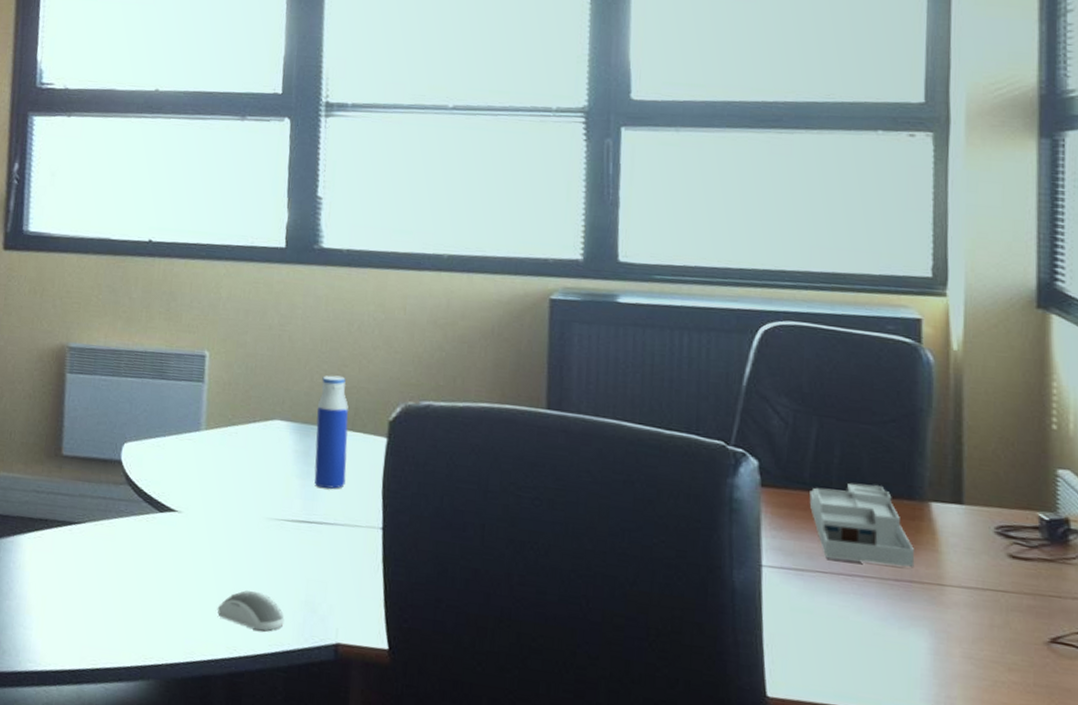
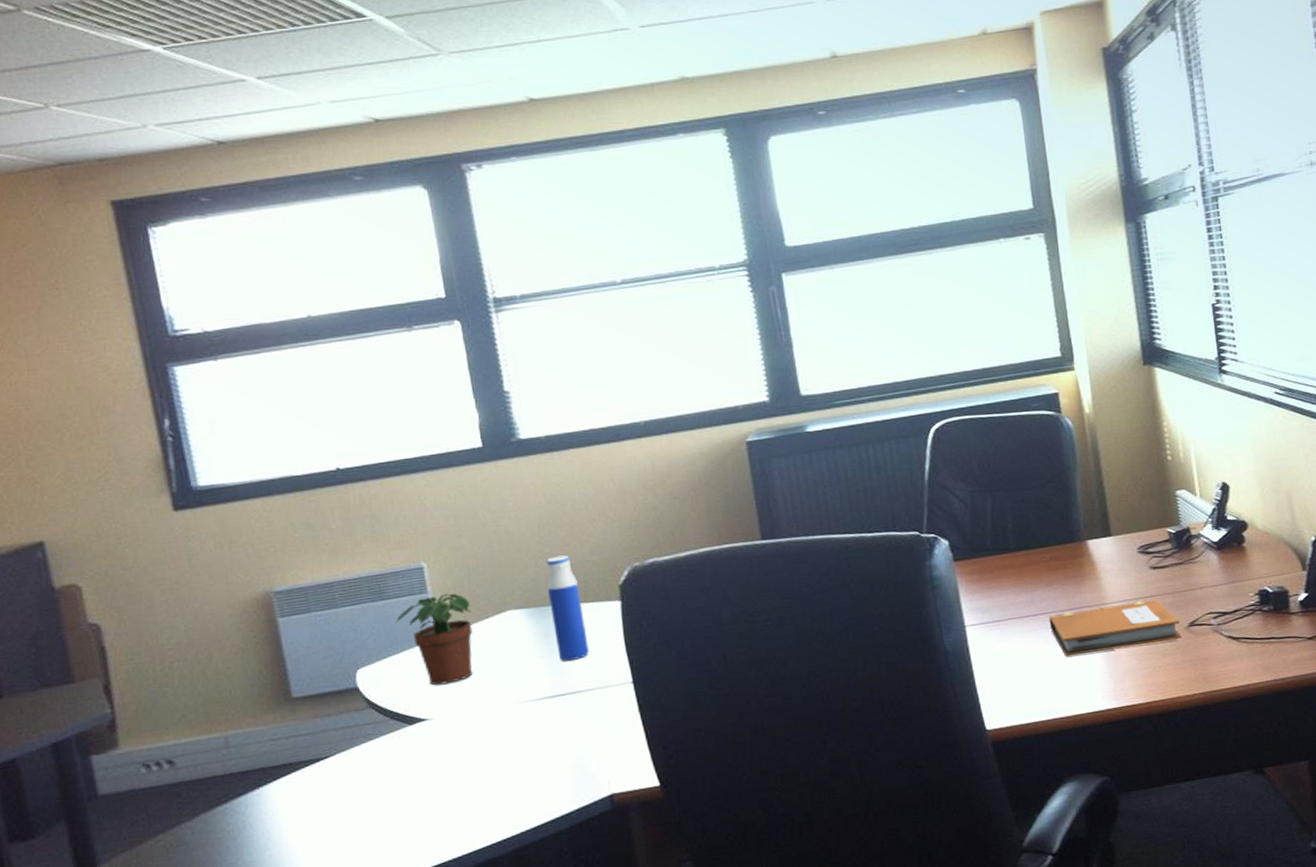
potted plant: none [169,386,241,480] -> present [396,593,473,686]
computer mouse: present [217,590,285,631] -> none [488,770,557,805]
desk organizer: present [809,482,915,567] -> none [993,537,1083,607]
notebook: none [866,580,1039,655] -> present [1049,599,1182,657]

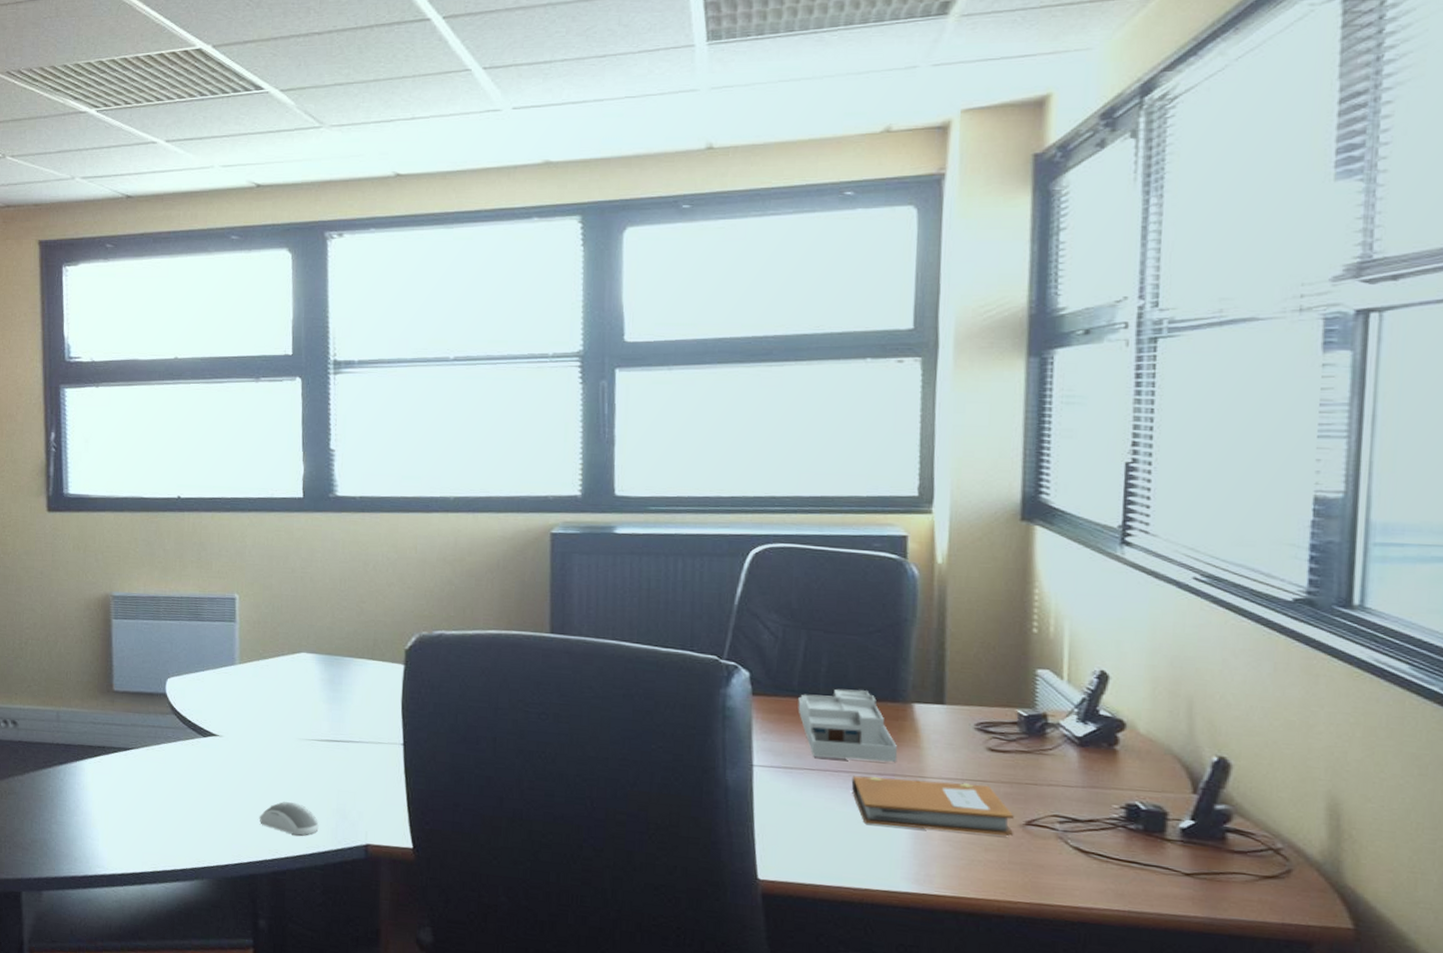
potted plant: present [396,593,473,686] -> none [205,626,270,708]
computer mouse: none [488,770,557,805] -> present [259,801,319,836]
water bottle: present [546,555,589,661] -> none [339,611,368,711]
desk organizer: none [993,537,1083,607] -> present [798,688,898,762]

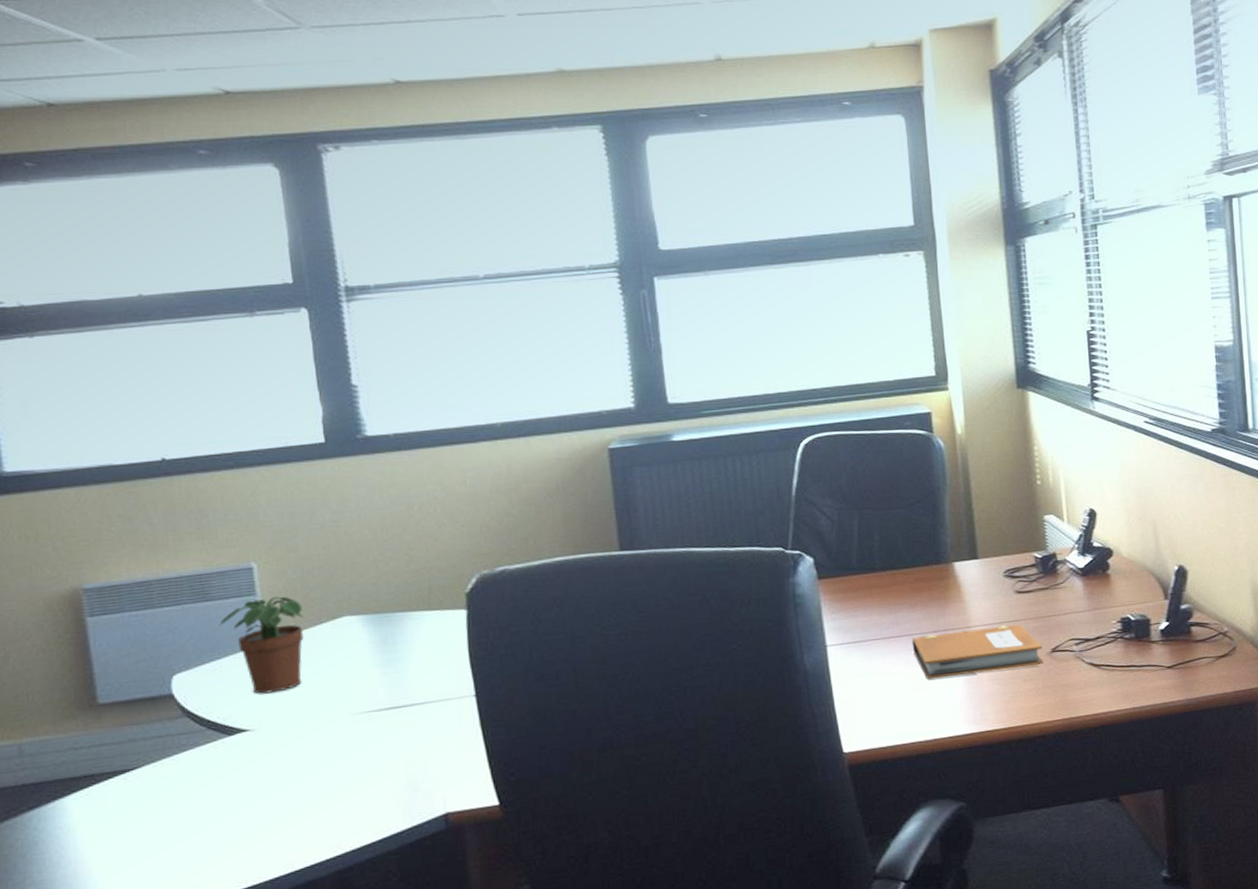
potted plant: none [205,626,270,708] -> present [219,596,304,694]
computer mouse: present [259,801,319,836] -> none [312,786,388,823]
desk organizer: present [798,688,898,762] -> none [858,558,947,628]

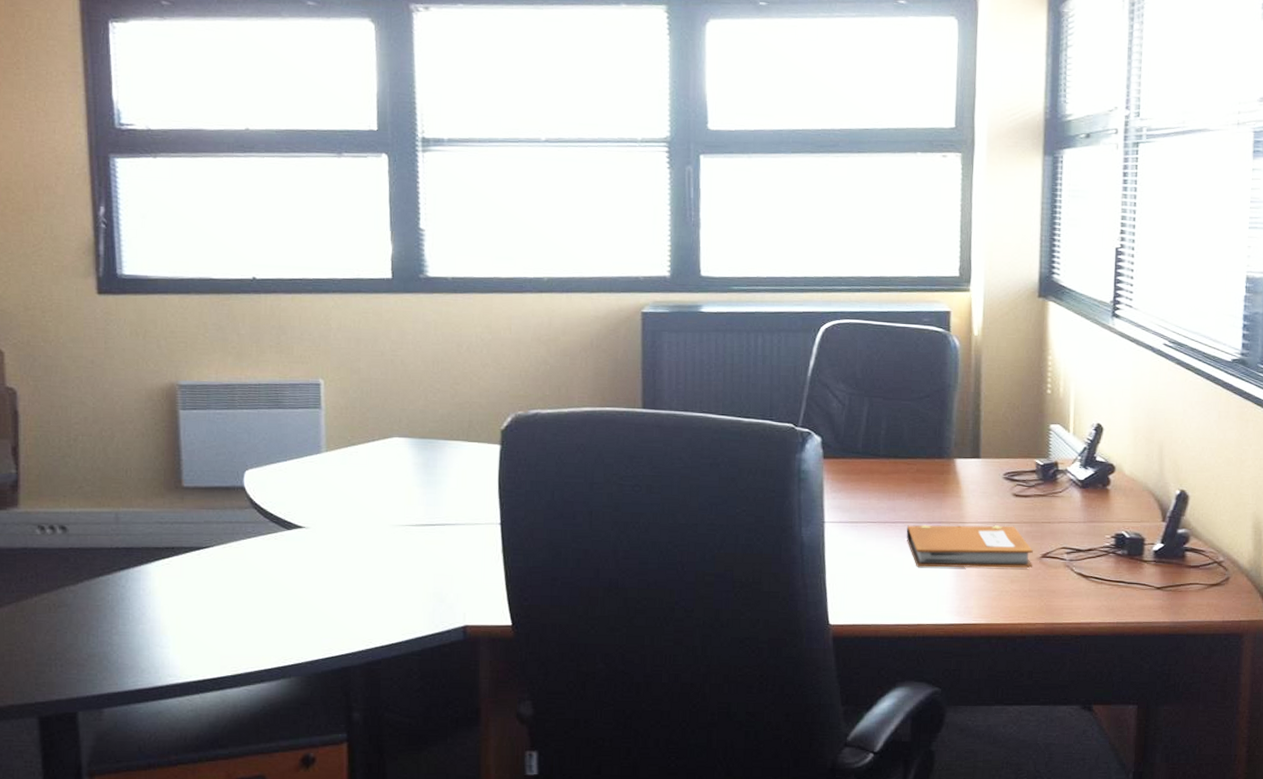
potted plant: present [219,596,304,694] -> none [288,412,360,497]

